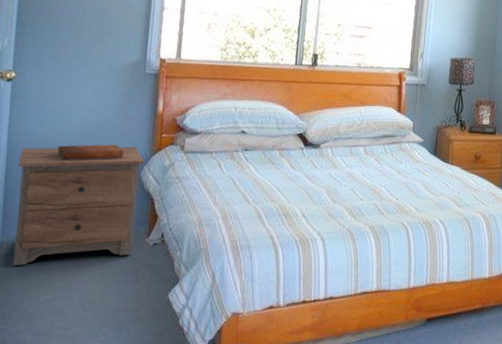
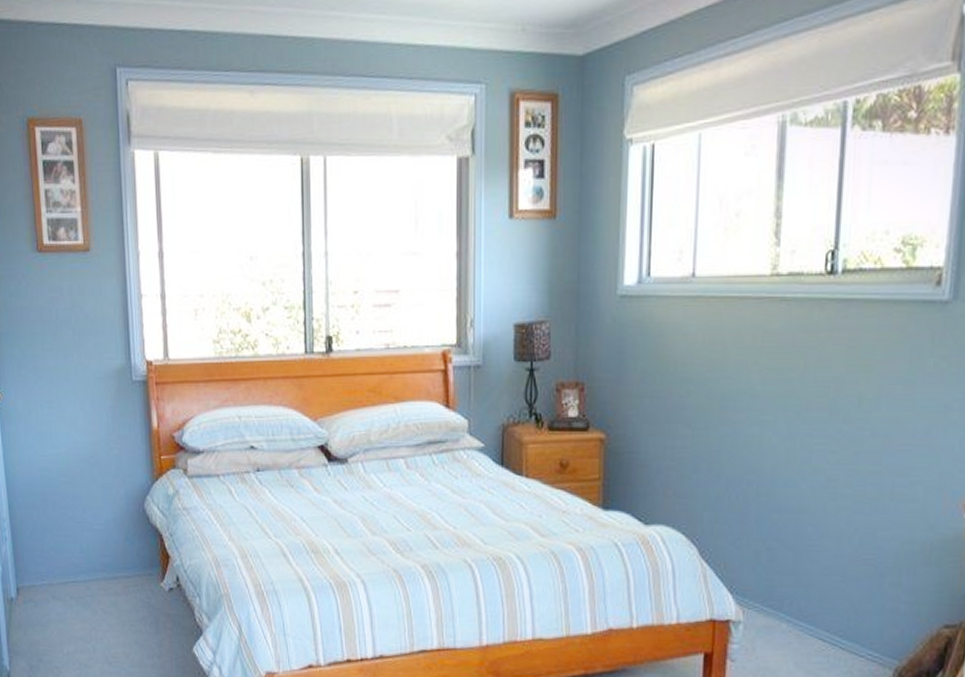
nightstand: present [13,146,144,266] -> none [19,473,148,614]
bible: present [57,144,124,161] -> none [55,471,123,493]

